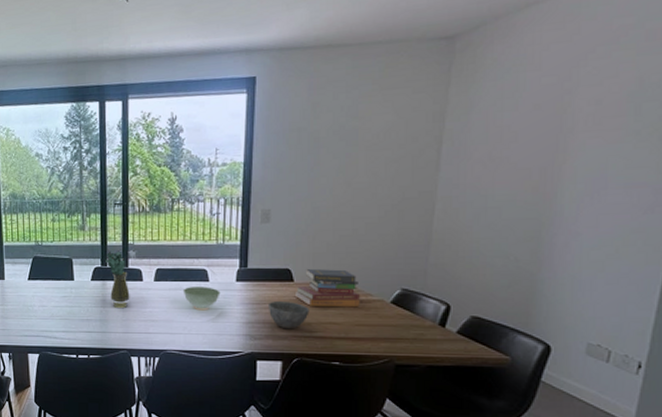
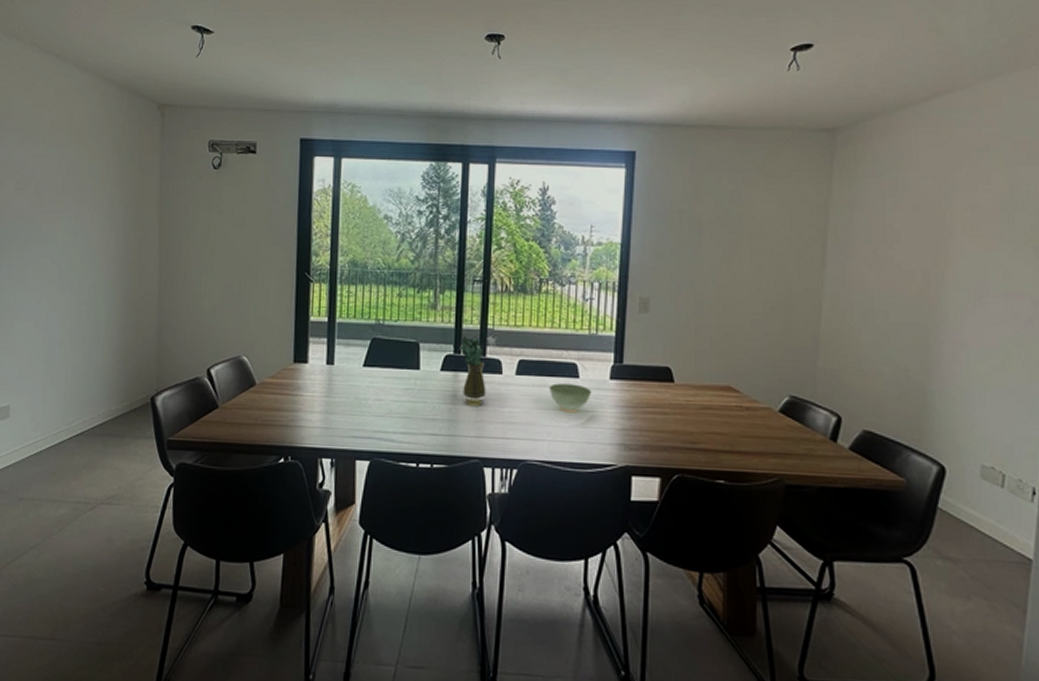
bowl: present [269,302,310,329] -> none [646,405,691,439]
books: present [294,268,360,308] -> none [675,367,746,416]

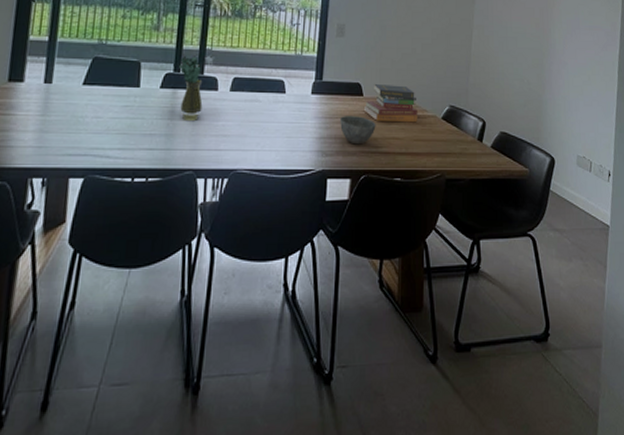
bowl: present [548,383,592,413] -> none [259,98,296,125]
bowl: none [646,405,691,439] -> present [340,116,376,145]
books: none [675,367,746,416] -> present [363,83,417,123]

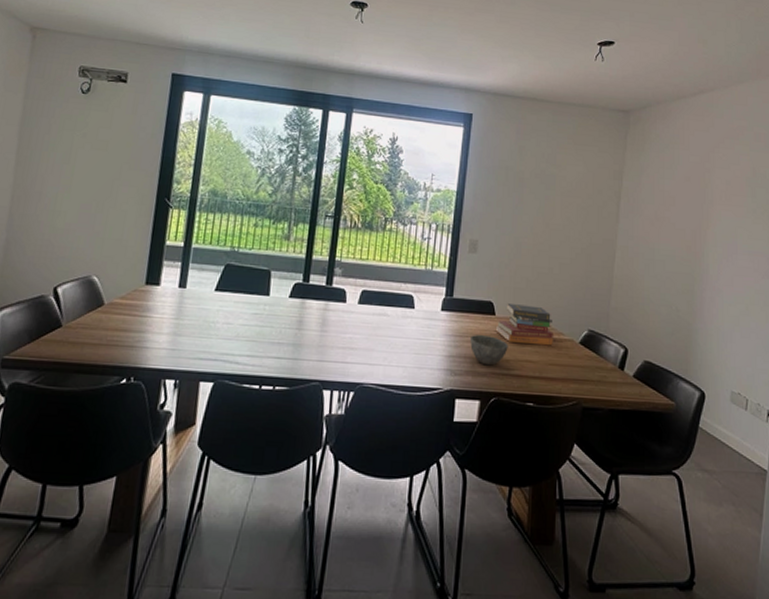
vase: present [179,54,203,122] -> none [308,264,331,333]

